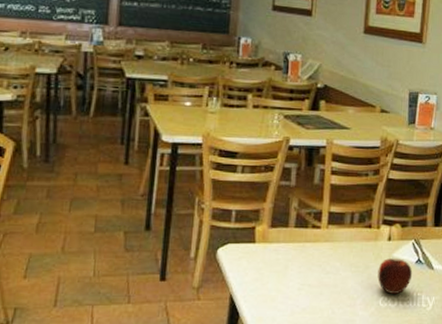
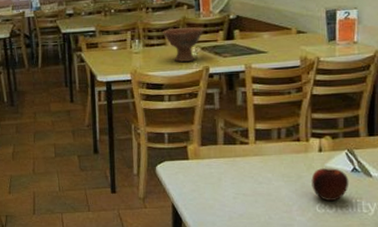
bowl: none [244,90,289,129] -> present [161,27,204,62]

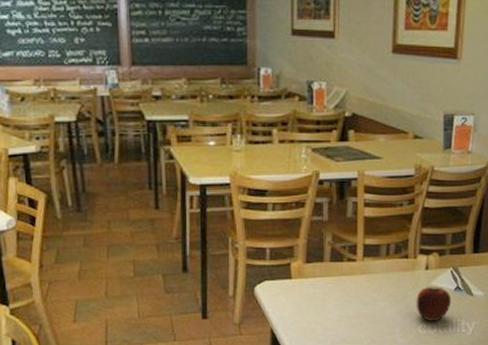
bowl: present [161,27,204,62] -> none [268,124,316,164]

